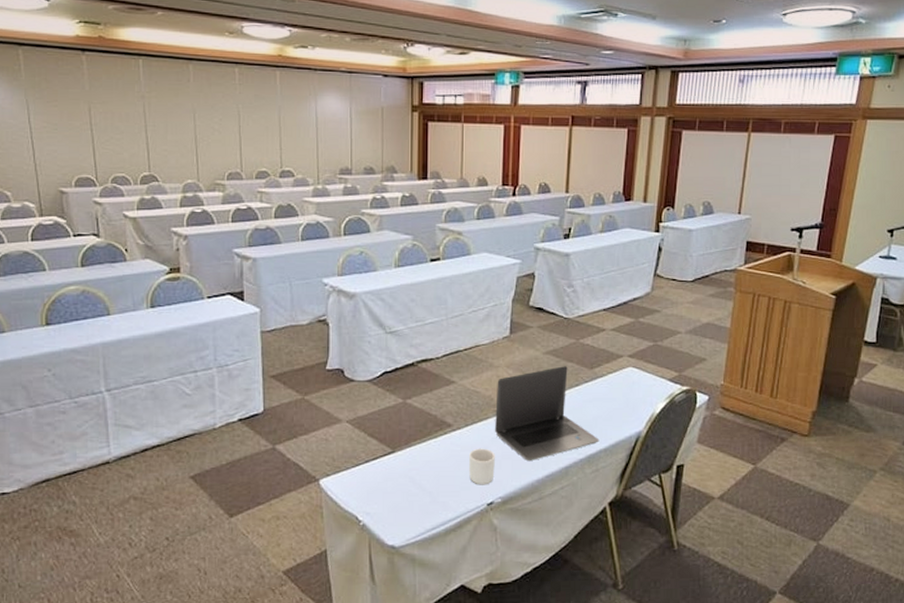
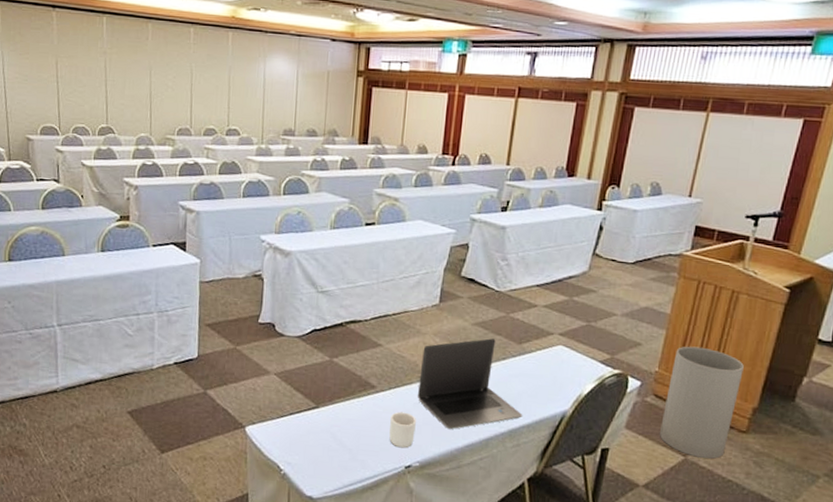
garbage can: none [729,357,801,465] -> present [659,346,744,459]

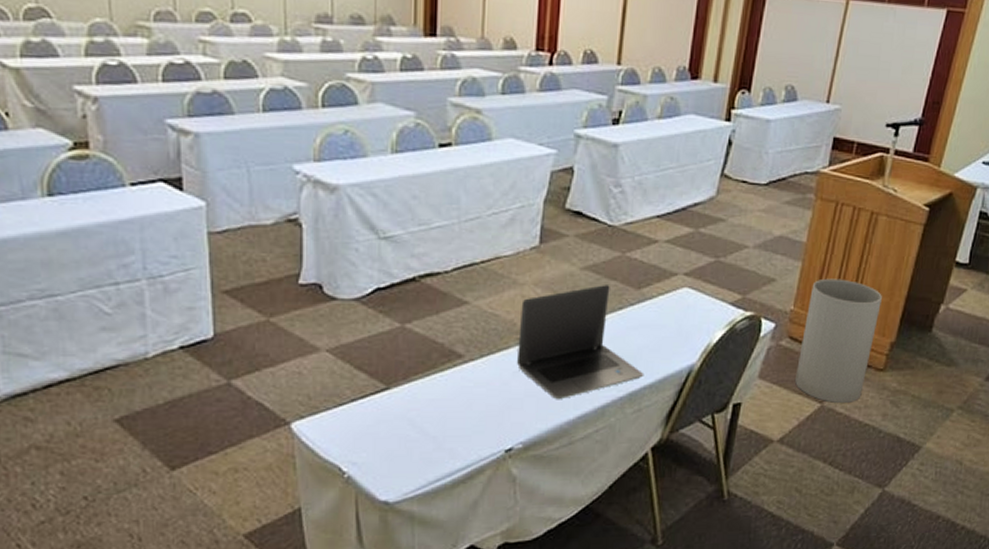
mug: present [389,411,417,448] -> none [483,384,518,429]

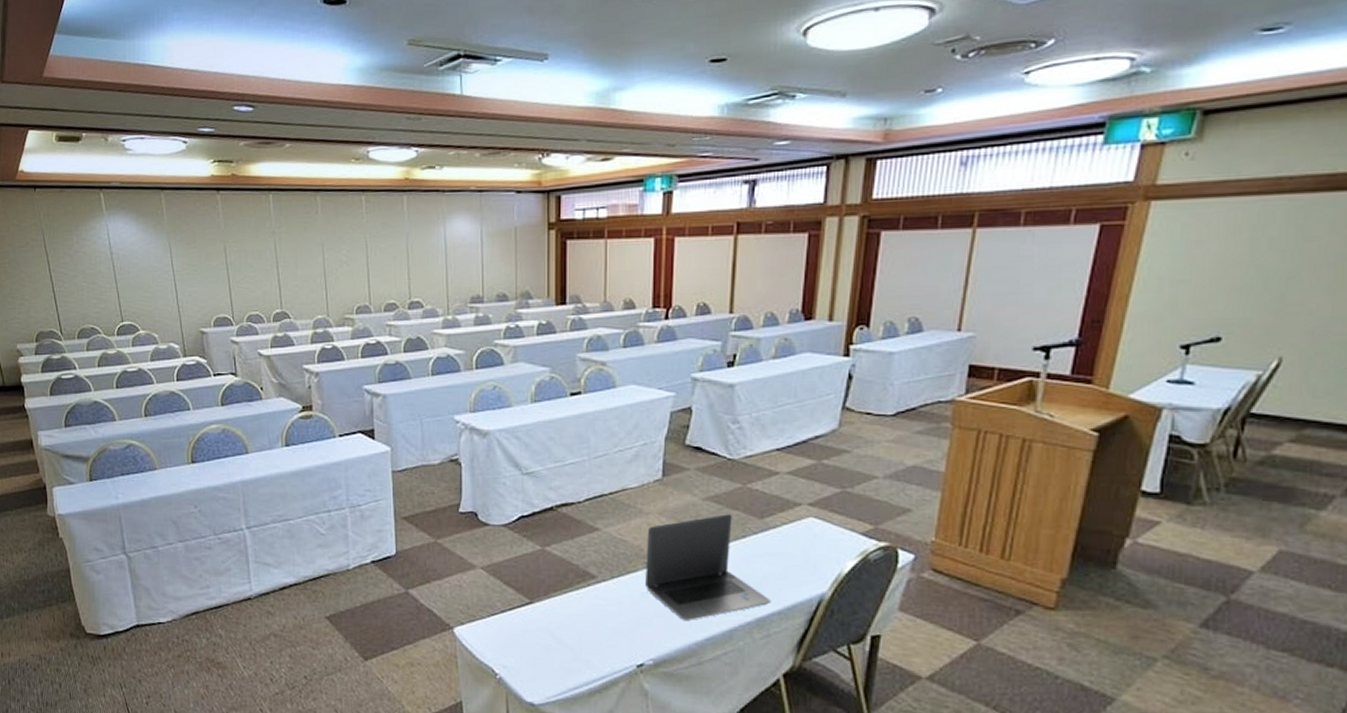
garbage can: present [794,278,882,404] -> none [942,509,1045,644]

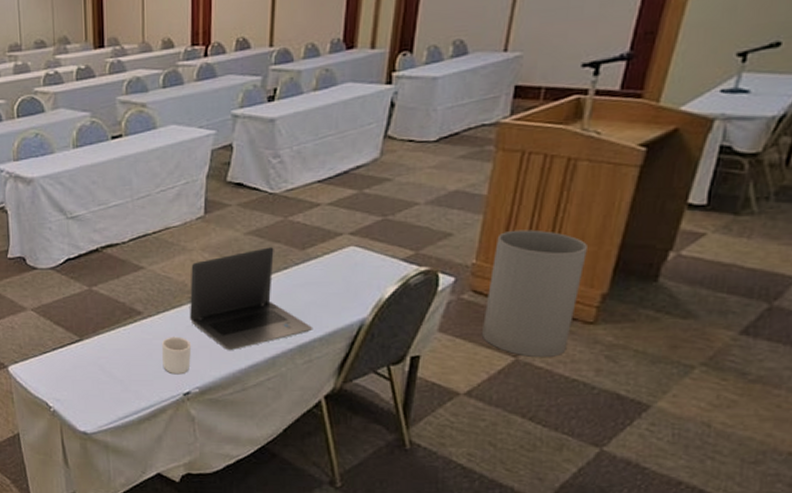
mug: none [616,603,647,645] -> present [162,336,192,375]
garbage can: none [942,509,1045,644] -> present [481,229,587,358]

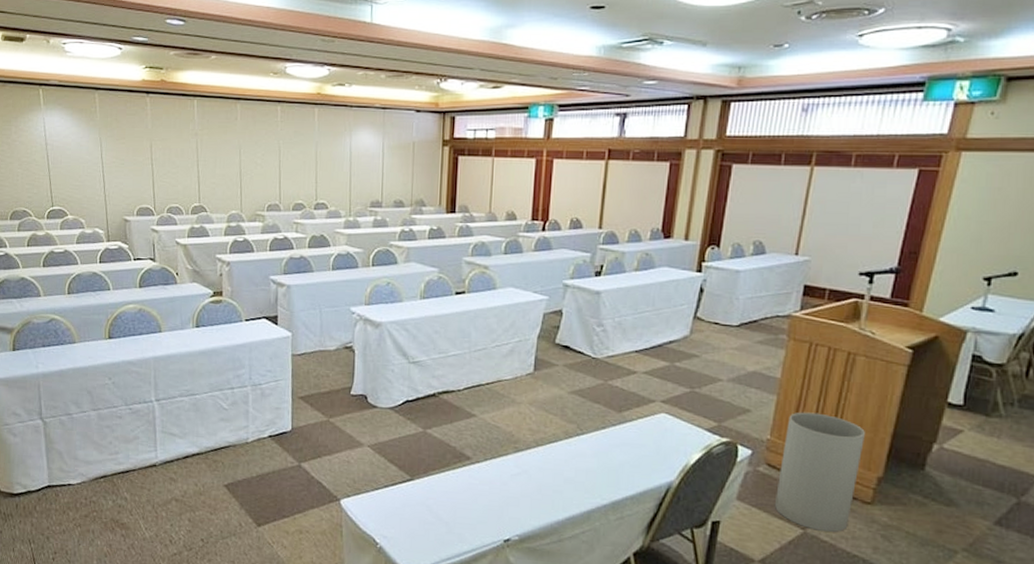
mug: present [162,336,192,375] -> none [486,483,515,521]
laptop computer: present [190,247,313,351] -> none [515,407,626,502]

